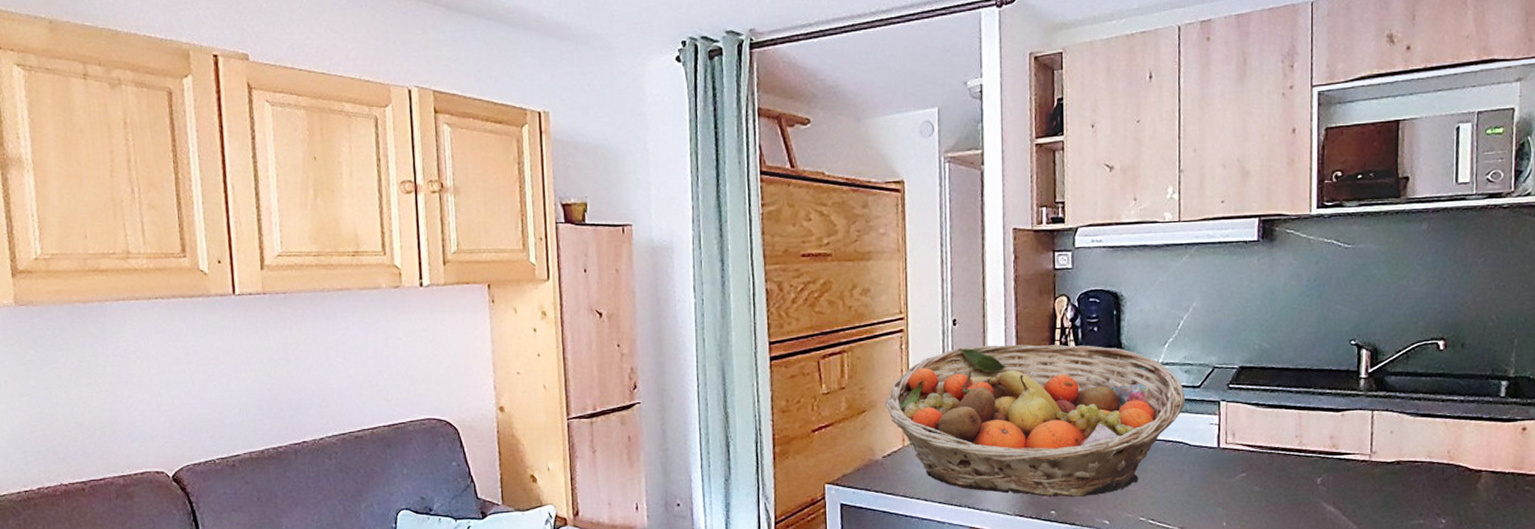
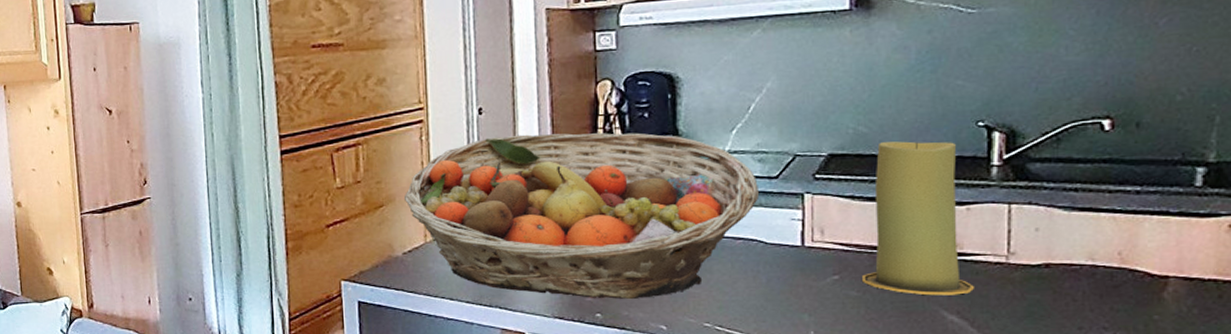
candle: none [1264,356,1346,489] -> present [862,141,974,296]

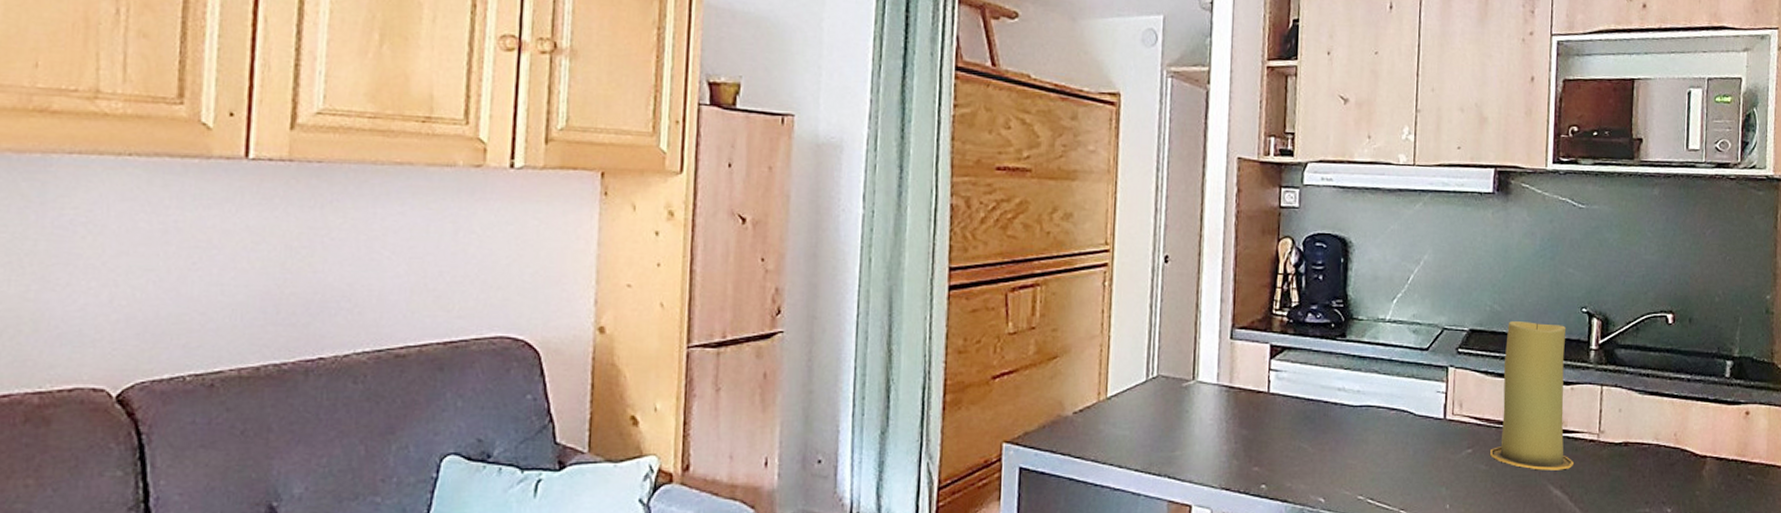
fruit basket: present [404,132,760,300] -> none [1081,288,1413,470]

